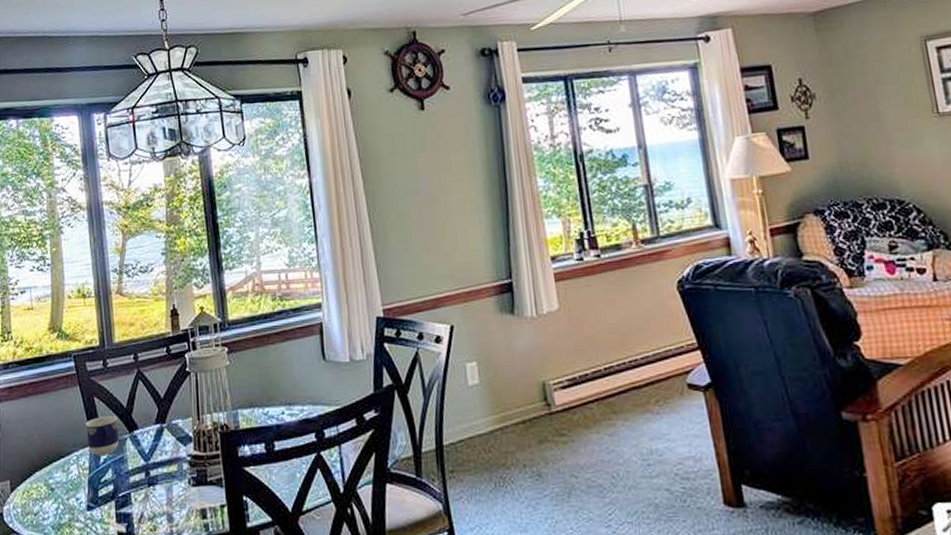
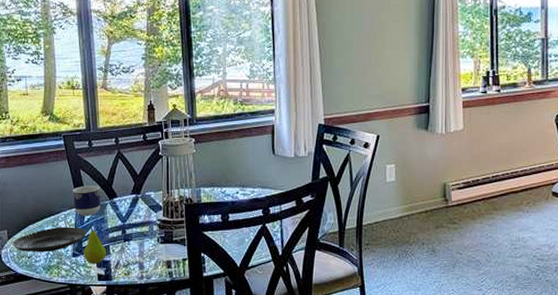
tart tin: none [16,471,103,507] -> present [12,227,87,252]
fruit: none [100,468,128,519] -> present [83,225,107,265]

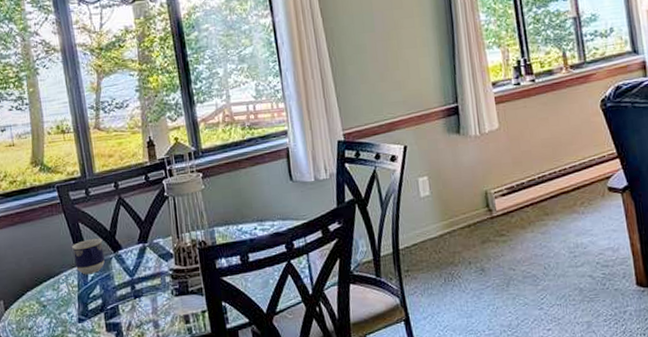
tart tin: present [12,227,87,252] -> none [10,288,92,323]
fruit: present [83,225,107,265] -> none [90,284,117,329]

